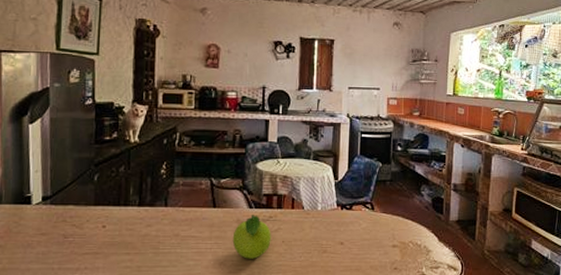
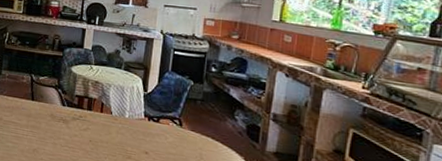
fruit: present [232,215,271,259] -> none [45,112,80,152]

